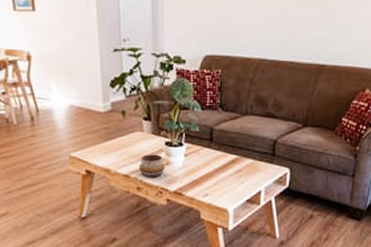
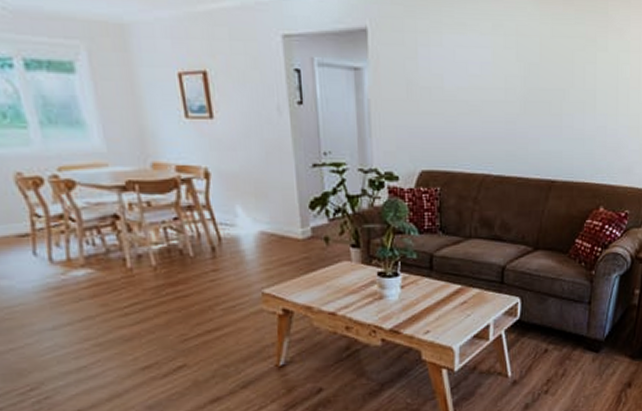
decorative bowl: present [138,154,166,177] -> none [346,287,379,315]

